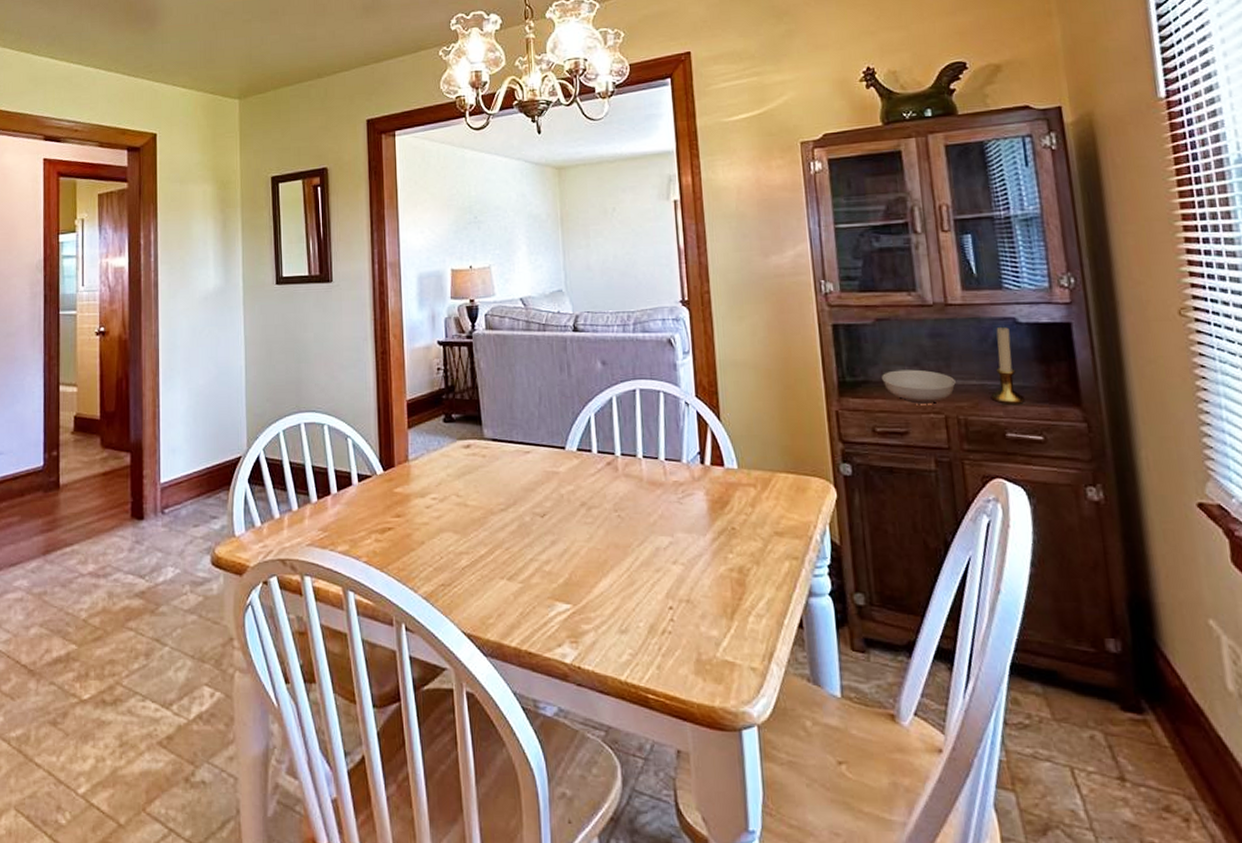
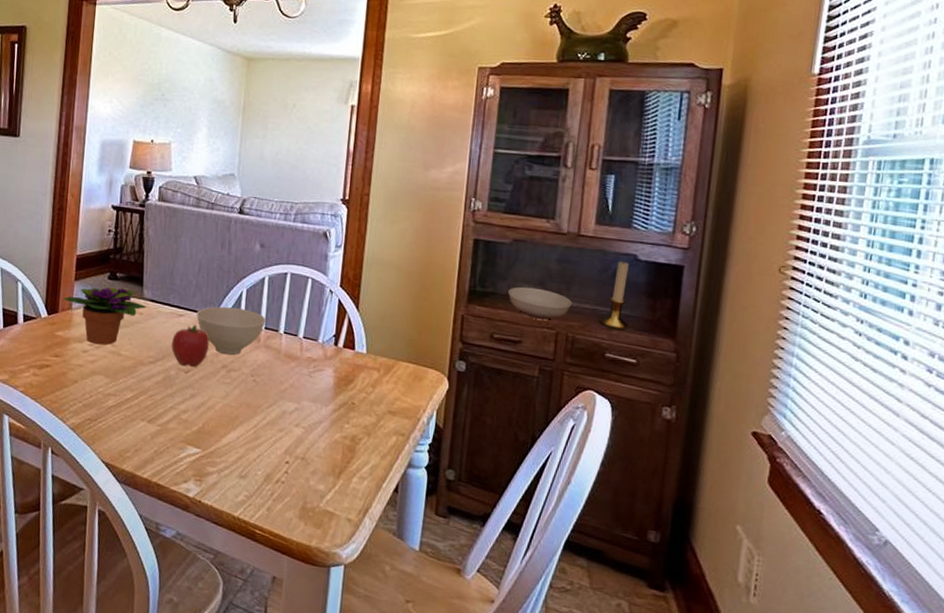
potted flower: none [397,430,489,497] -> present [62,287,147,345]
fruit: none [522,460,563,509] -> present [171,324,209,367]
bowl: none [544,436,622,491] -> present [196,306,267,356]

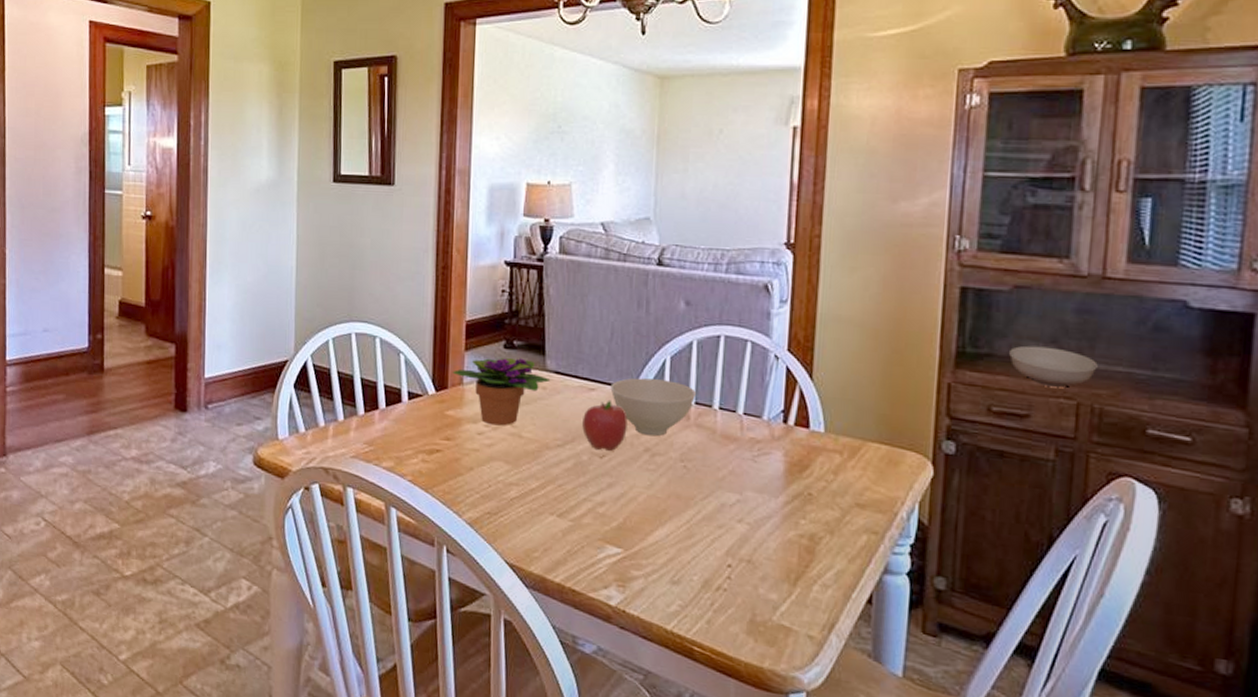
candle holder: present [599,259,629,330] -> none [1137,307,1178,399]

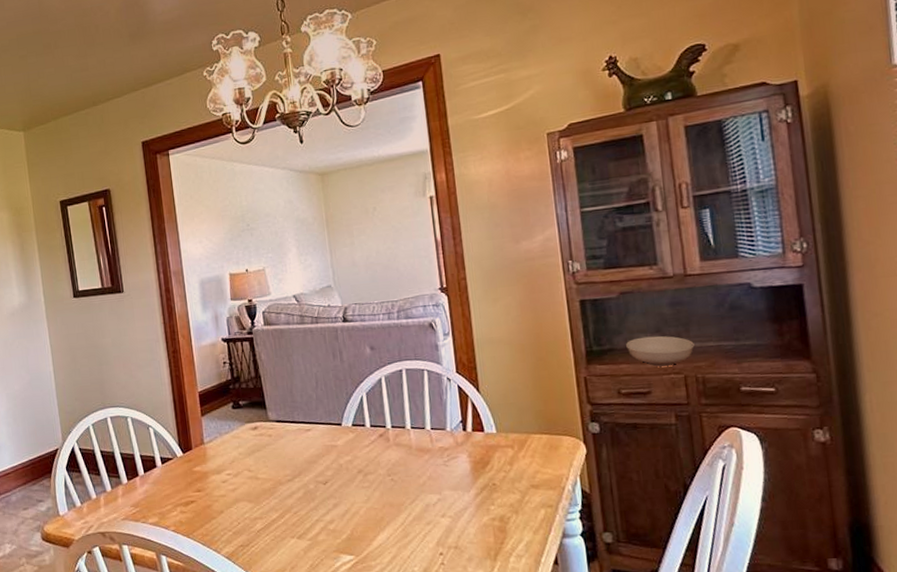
potted flower: present [452,357,551,426] -> none [193,414,274,473]
fruit: present [582,399,628,451] -> none [304,436,342,478]
bowl: present [610,378,697,437] -> none [322,412,392,460]

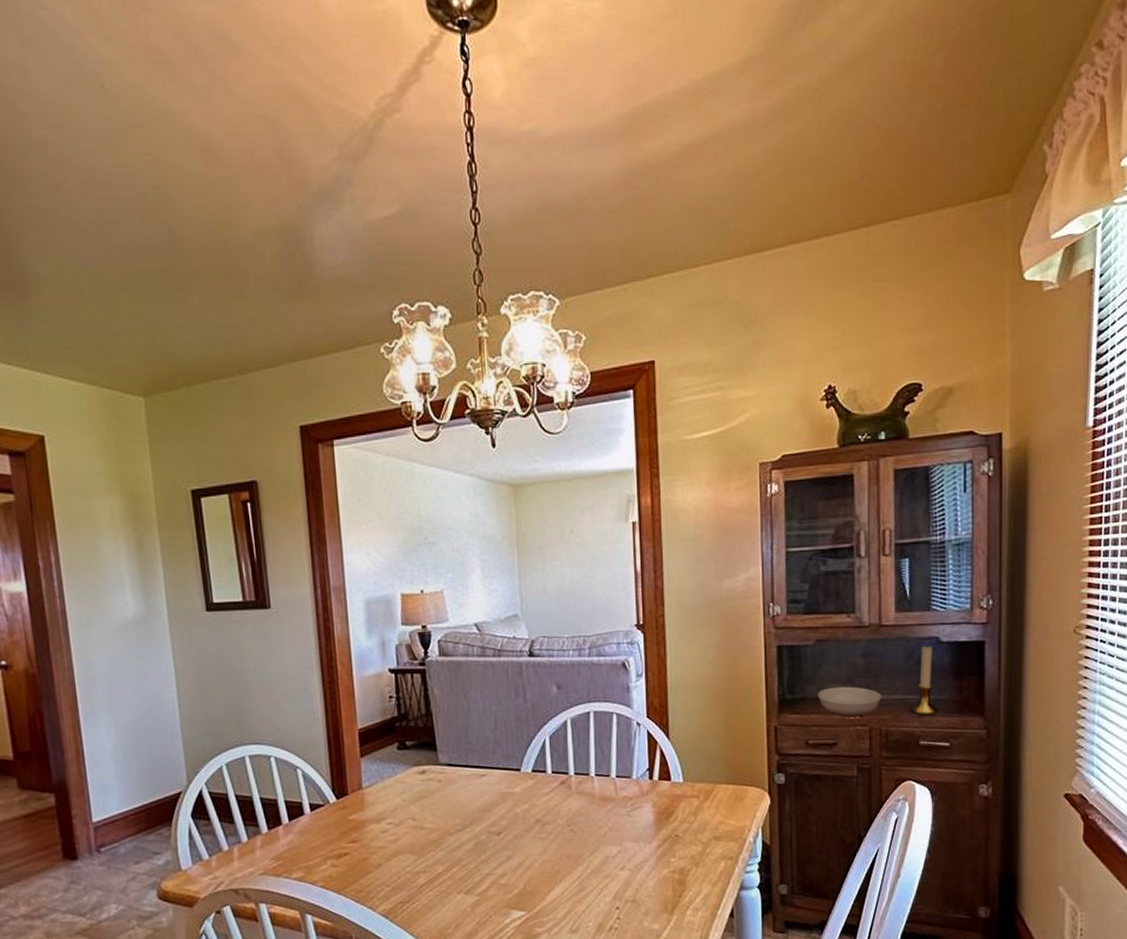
candle holder: none [726,290,758,362] -> present [910,644,938,716]

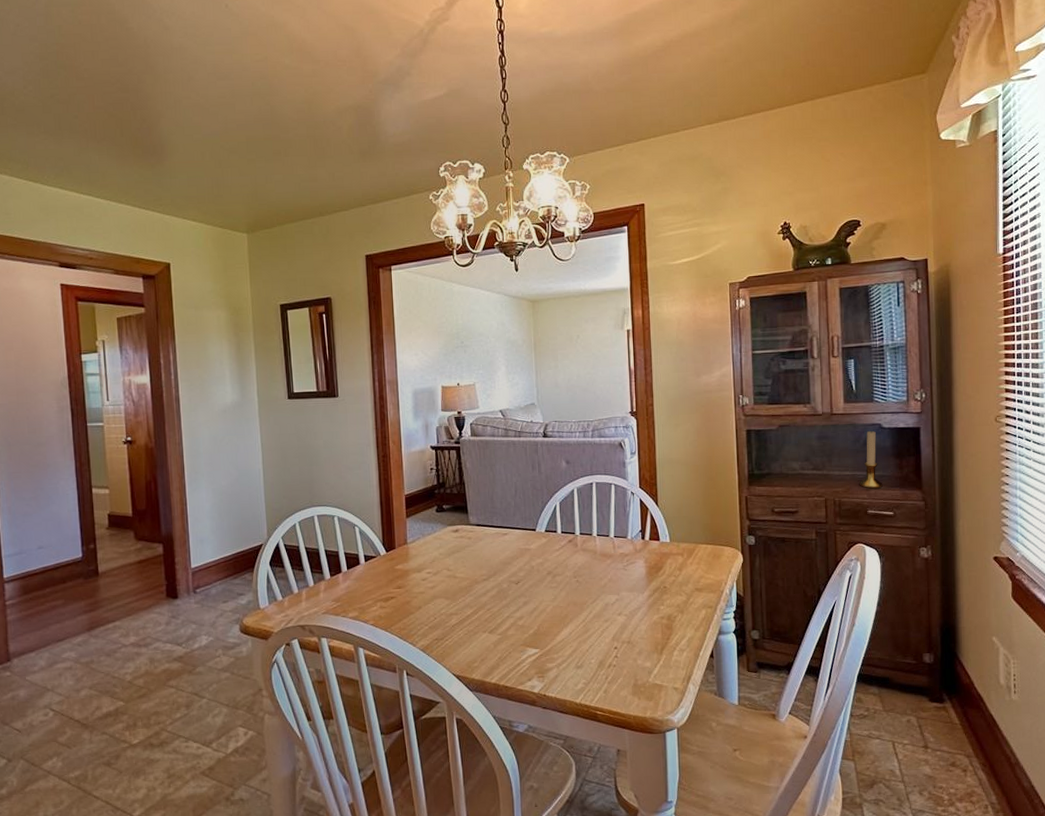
bowl: present [817,686,882,719] -> none [780,464,835,491]

